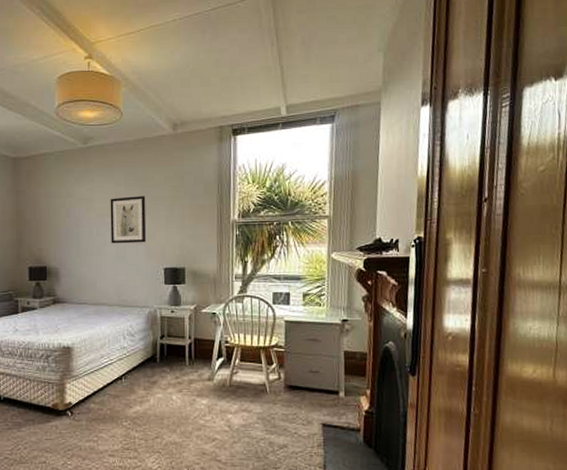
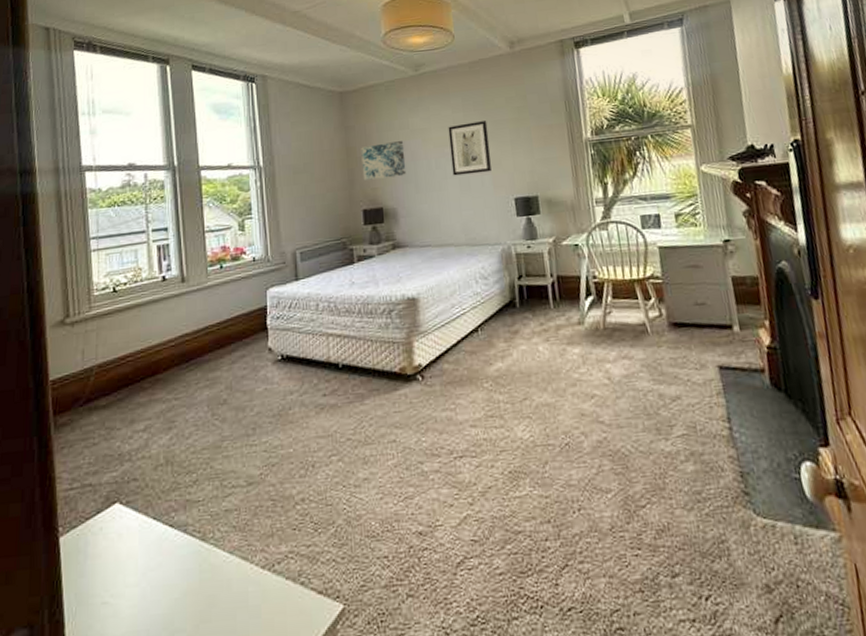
wall art: none [30,208,70,241] -> present [361,141,407,181]

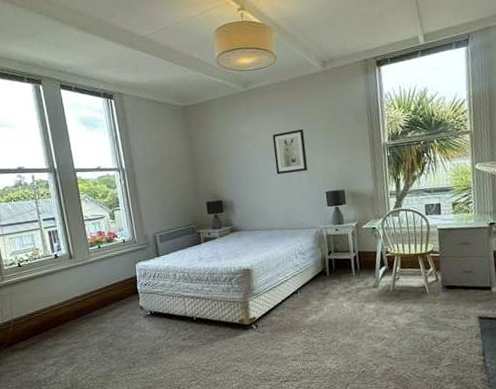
wall art: present [361,141,407,181] -> none [202,147,240,179]

